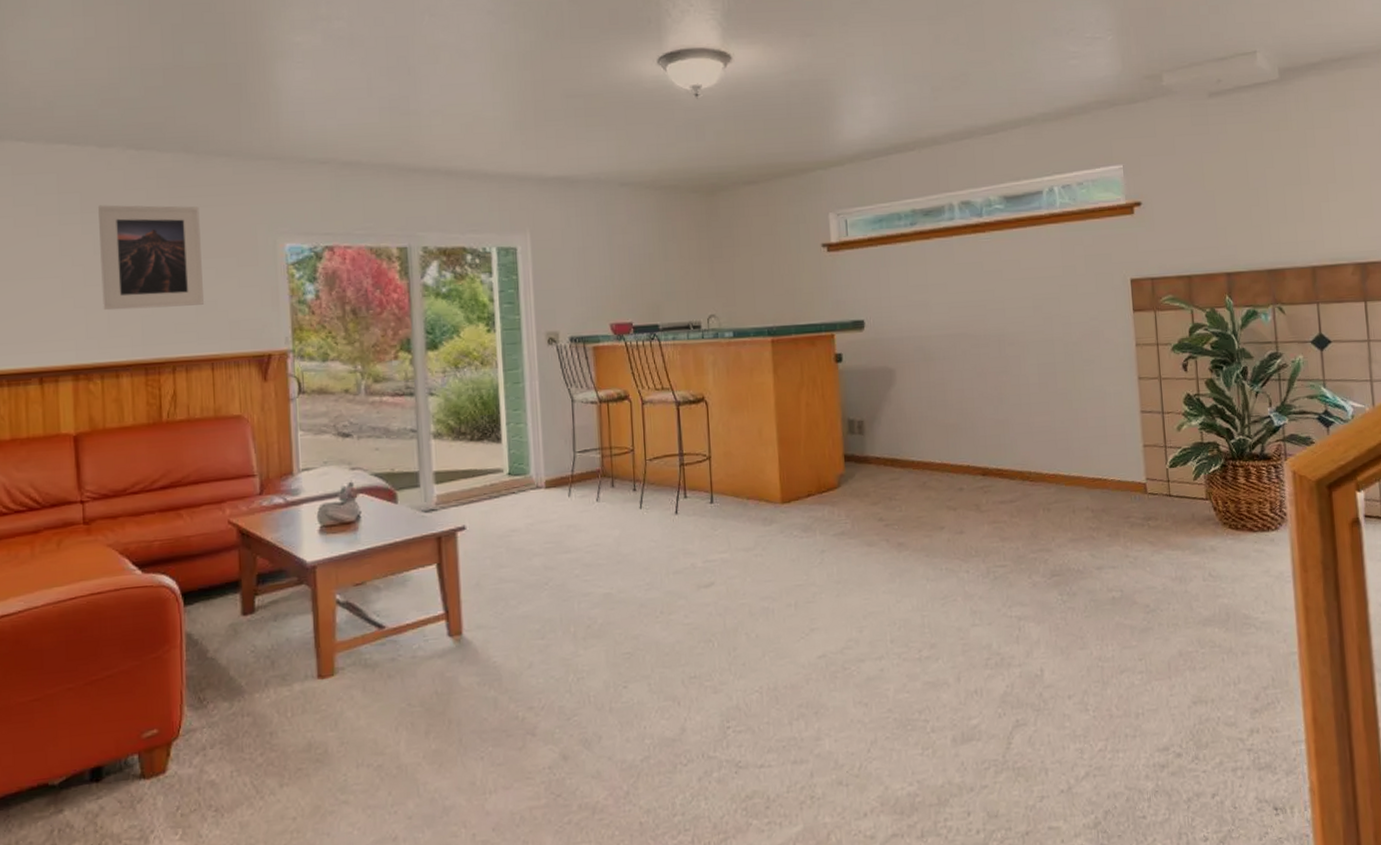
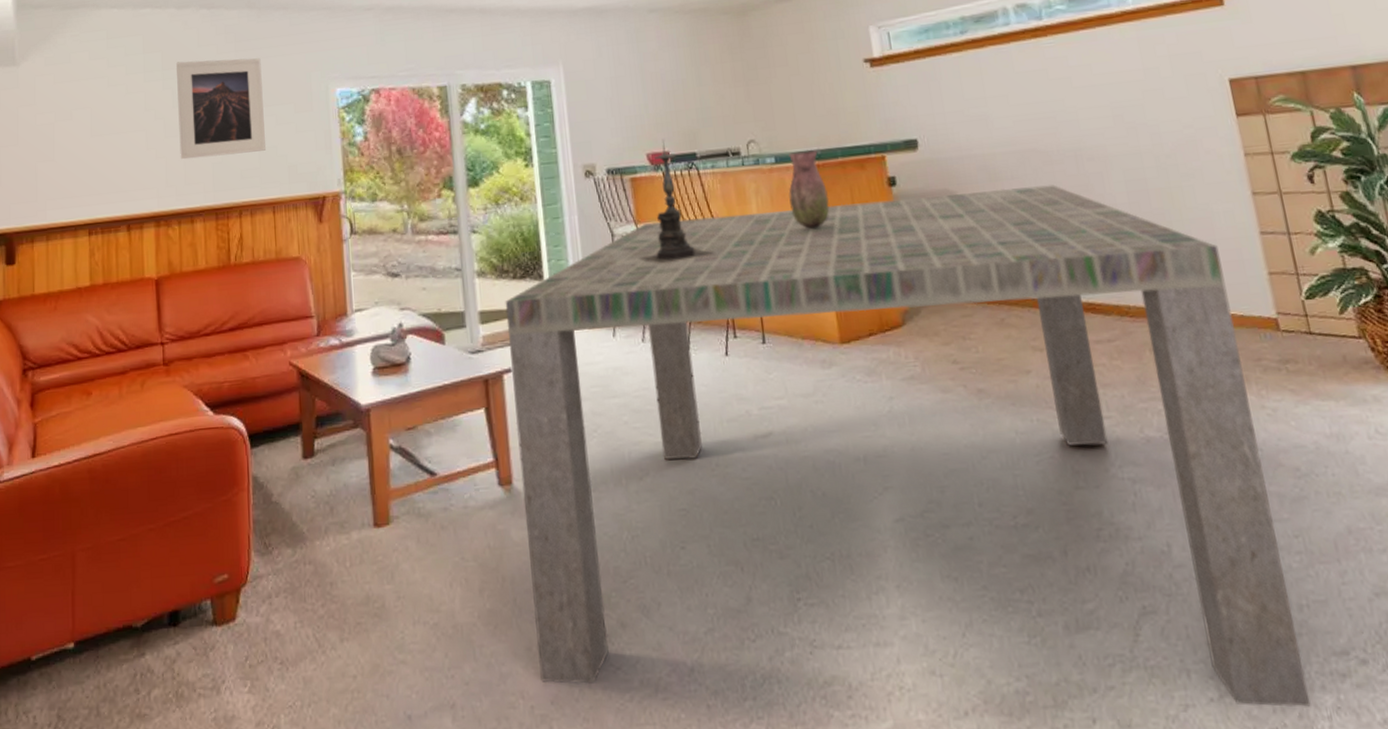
dining table: none [461,365,1136,812] -> present [505,185,1311,707]
candle holder: none [597,310,671,429] -> present [638,139,715,264]
vase: none [744,325,781,399] -> present [788,149,830,229]

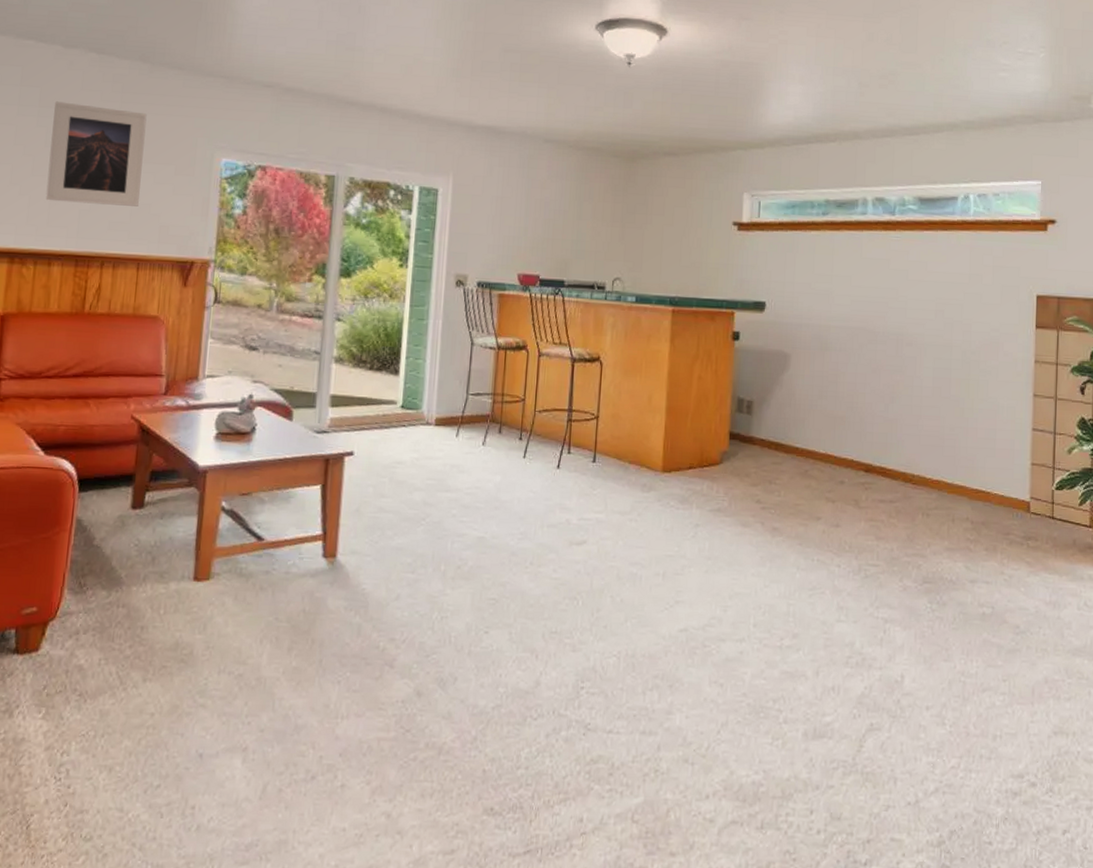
dining table: present [505,185,1311,707] -> none [333,338,996,816]
candle holder: present [638,139,715,264] -> none [493,263,565,377]
vase: present [788,149,830,229] -> none [641,295,678,367]

